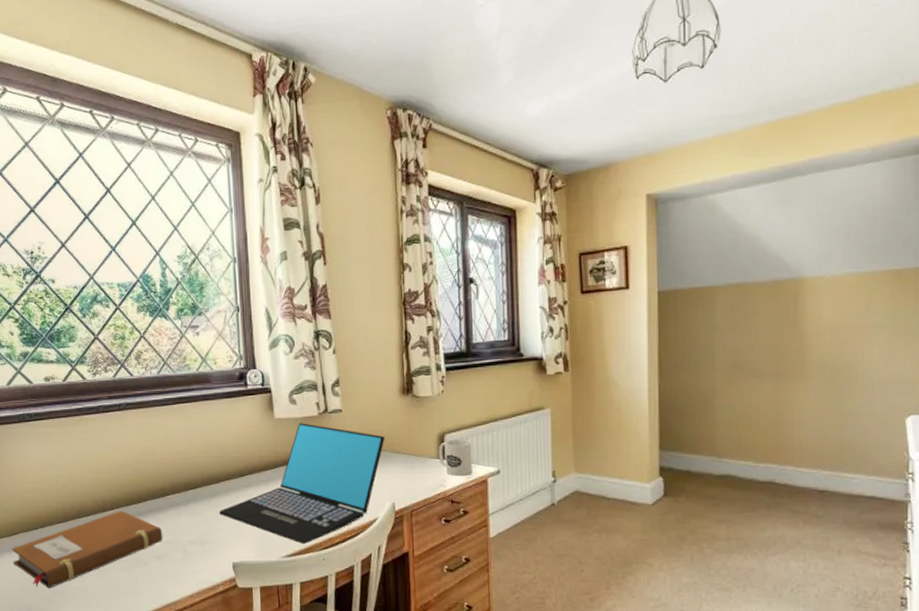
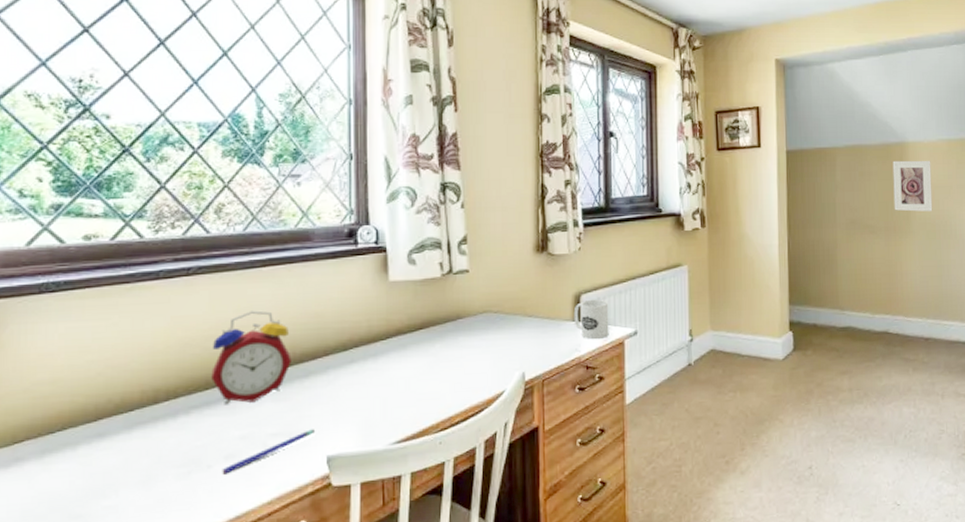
notebook: present [12,510,163,588] -> none [10,401,236,512]
alarm clock: none [142,440,201,516] -> present [211,310,291,405]
pen: none [155,540,223,571] -> present [222,429,316,475]
laptop: present [219,423,385,545] -> none [313,286,516,428]
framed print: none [785,297,834,354] -> present [892,160,933,212]

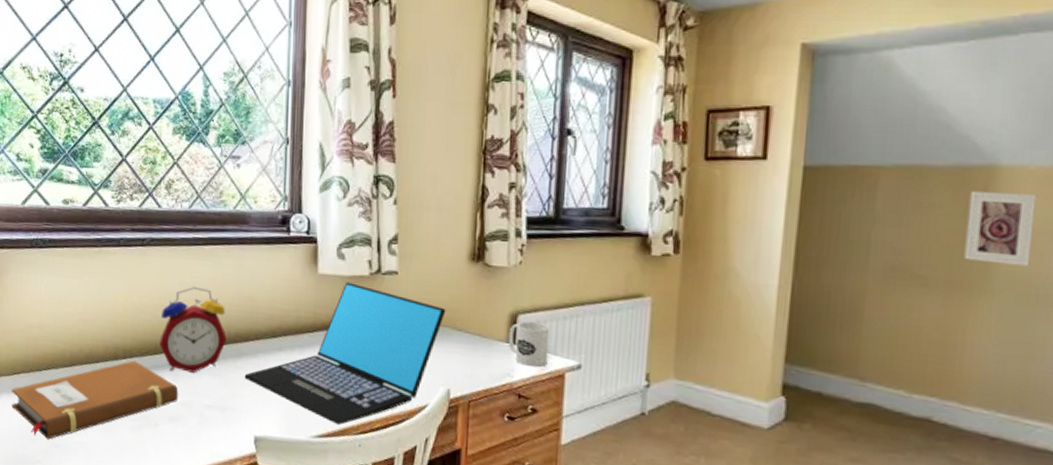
notebook: none [10,401,236,512] -> present [11,360,179,440]
pen: present [222,429,316,475] -> none [166,408,246,435]
laptop: none [313,286,516,428] -> present [244,282,446,426]

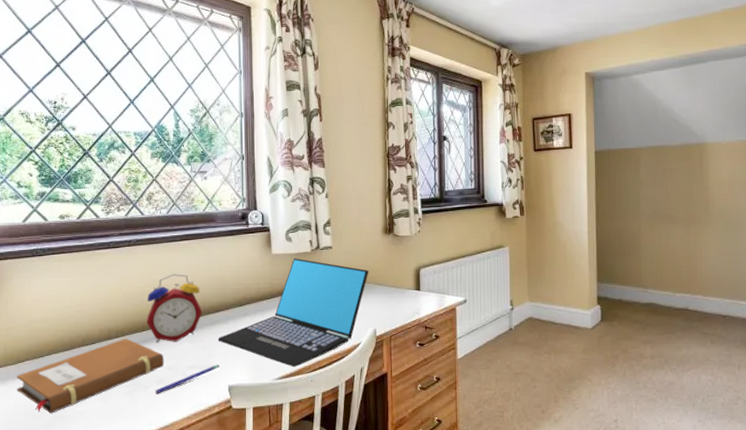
pen: none [166,408,246,435] -> present [155,364,220,394]
mug: present [508,320,550,368] -> none [414,272,444,306]
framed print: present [964,190,1037,266] -> none [693,158,731,204]

